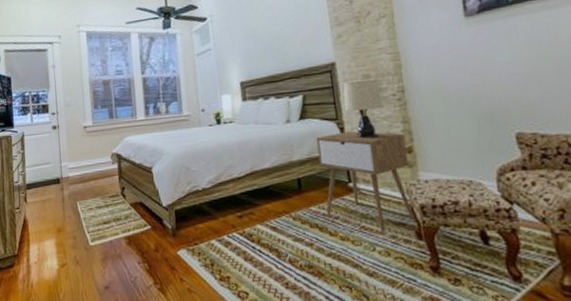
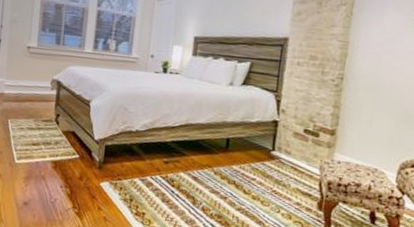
nightstand: present [316,131,415,233] -> none [246,104,332,199]
table lamp: present [343,78,384,138] -> none [285,59,323,116]

